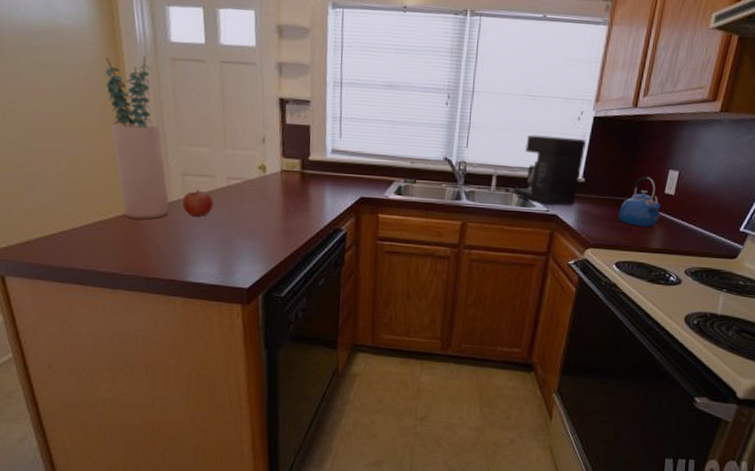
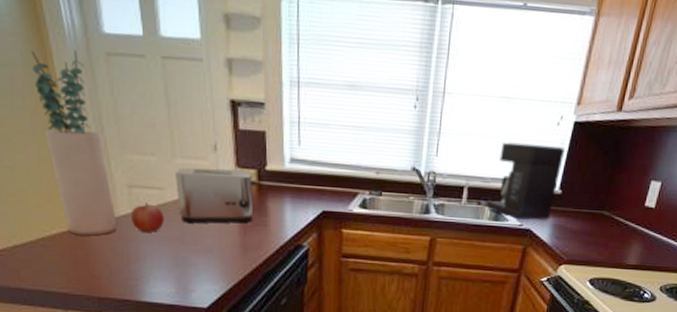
toaster: none [226,157,301,209] -> present [176,167,257,224]
kettle: present [618,175,661,228] -> none [595,187,640,243]

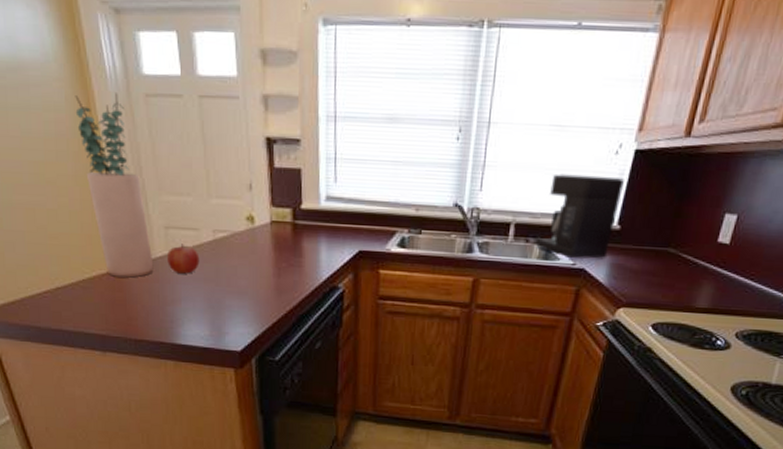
toaster: present [176,167,257,224] -> none [211,207,292,265]

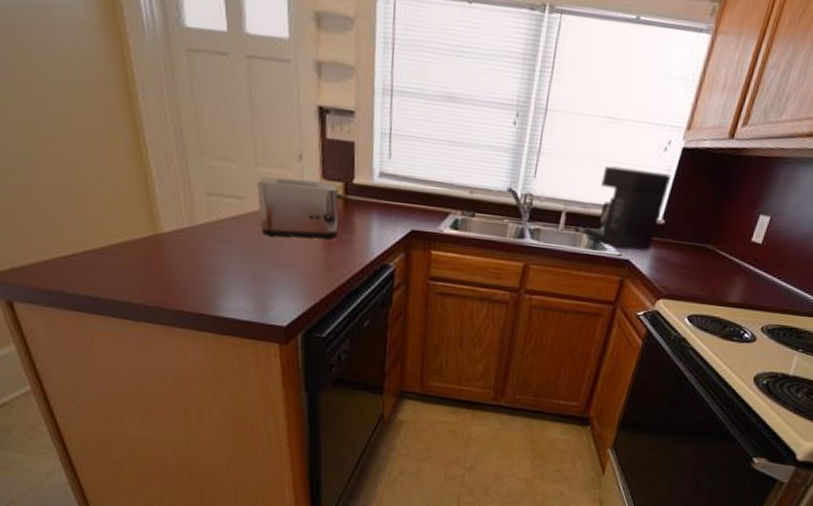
vase: present [75,93,154,278] -> none [107,43,194,245]
fruit: present [167,243,200,274] -> none [209,212,244,244]
toaster: none [211,207,292,265] -> present [257,176,344,239]

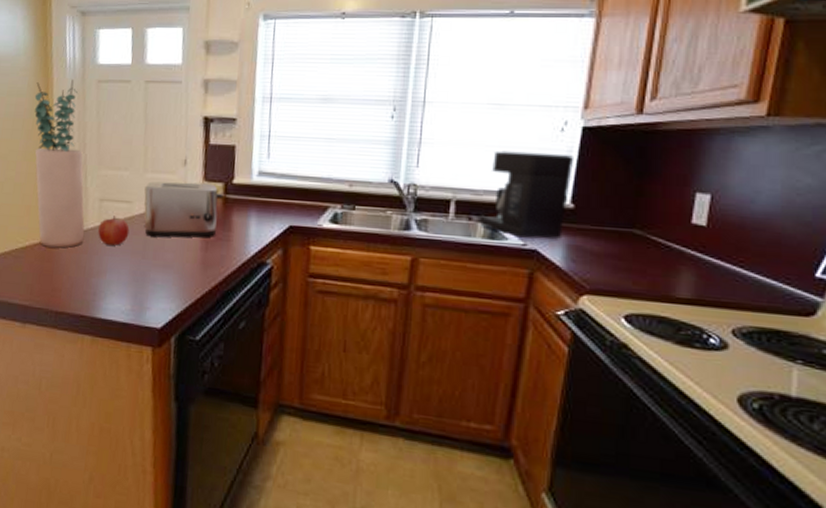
vase: none [107,43,194,245] -> present [34,80,85,248]
fruit: none [209,212,244,244] -> present [98,215,130,246]

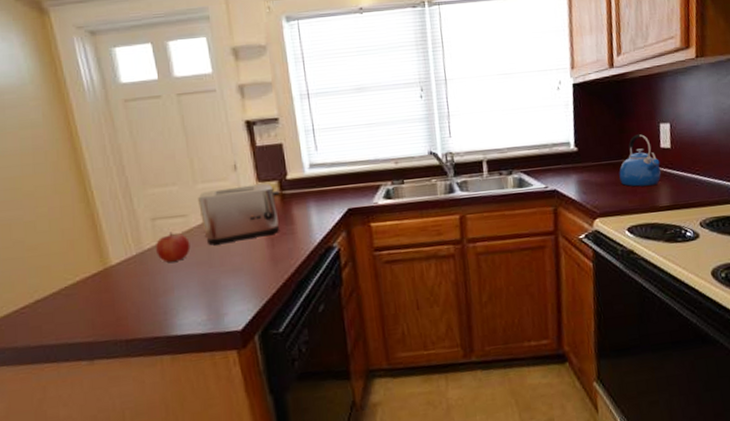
vase: present [34,80,85,248] -> none [52,102,142,278]
coffee maker: present [480,151,575,240] -> none [509,108,573,183]
kettle: none [625,200,687,270] -> present [619,133,661,187]

